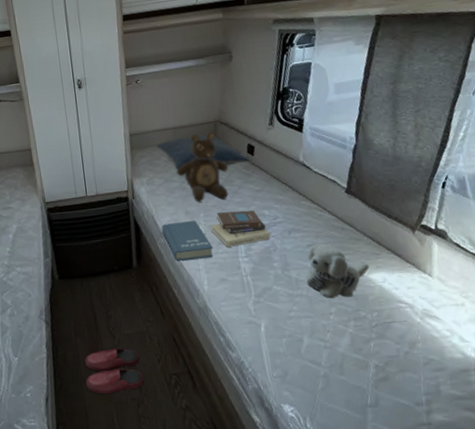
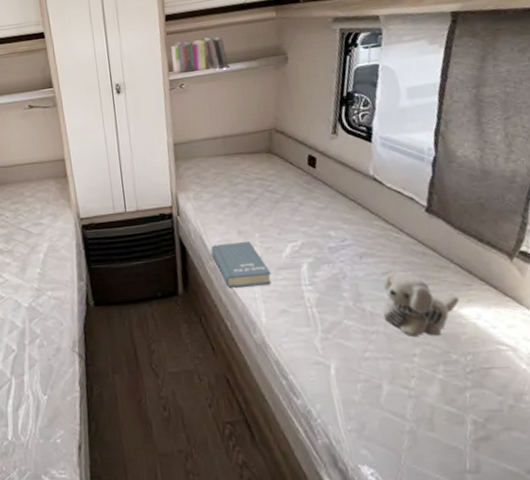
slippers: present [85,348,144,395] -> none [124,388,193,444]
books: none [128,36,179,71] -> present [171,37,228,74]
pillow: present [156,135,250,170] -> none [203,145,311,184]
teddy bear: present [176,132,229,202] -> none [227,141,288,221]
books: present [210,210,271,247] -> none [267,230,339,273]

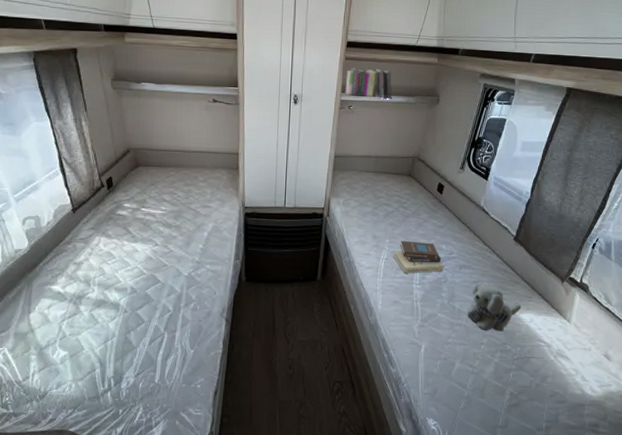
book: present [211,241,272,288] -> none [349,244,392,281]
books: none [267,230,339,273] -> present [393,240,445,274]

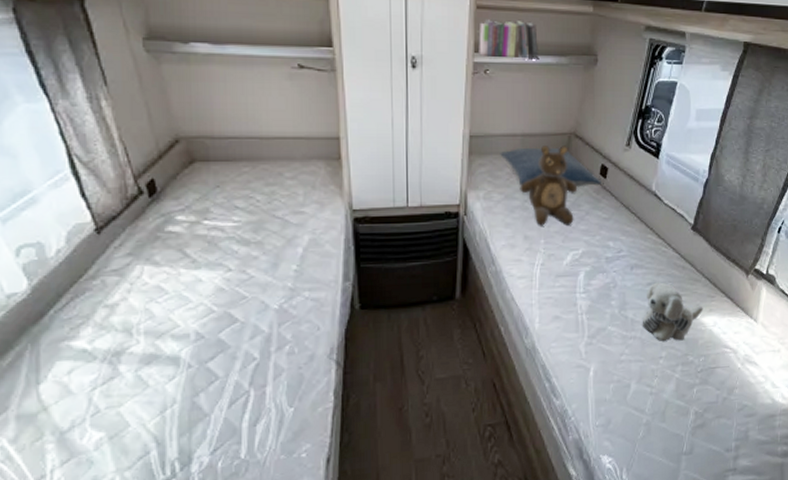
pillow: none [357,167,438,200] -> present [500,148,601,188]
teddy bear: none [371,166,418,230] -> present [520,146,578,226]
books: present [393,240,445,274] -> none [550,239,613,281]

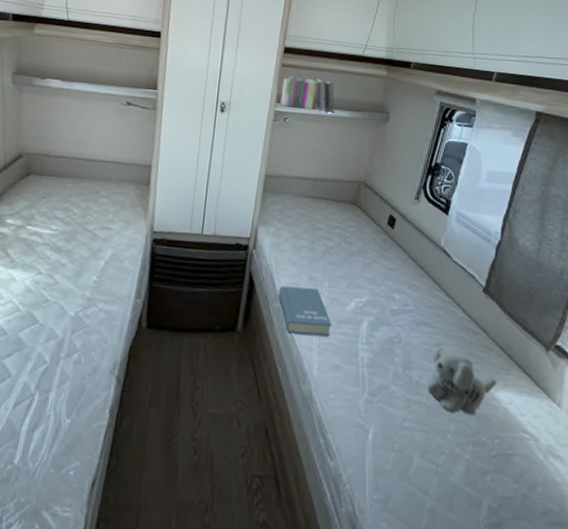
book: none [495,247,550,294] -> present [279,286,332,337]
pillow: present [500,148,601,188] -> none [291,191,389,235]
teddy bear: present [520,146,578,226] -> none [308,191,365,271]

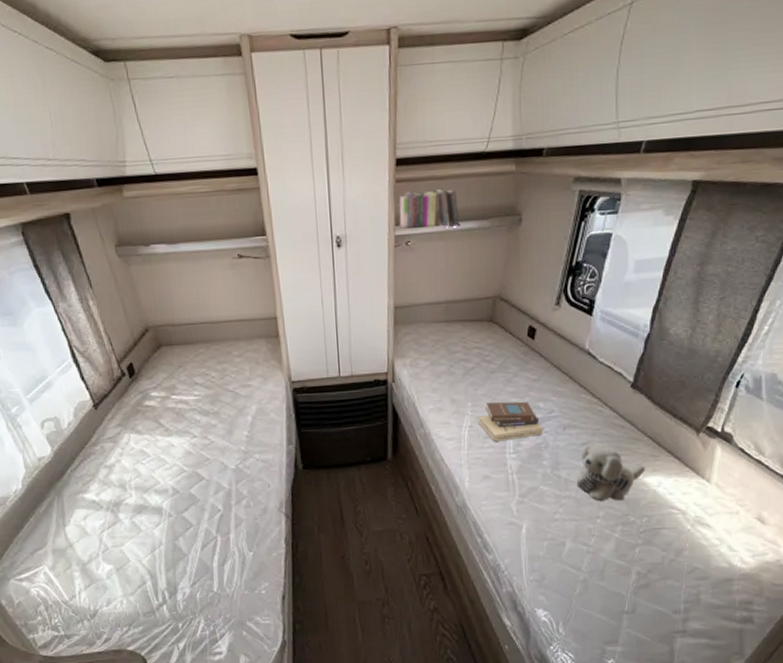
book: present [279,286,332,337] -> none [423,410,479,455]
books: none [333,284,398,329] -> present [478,401,544,442]

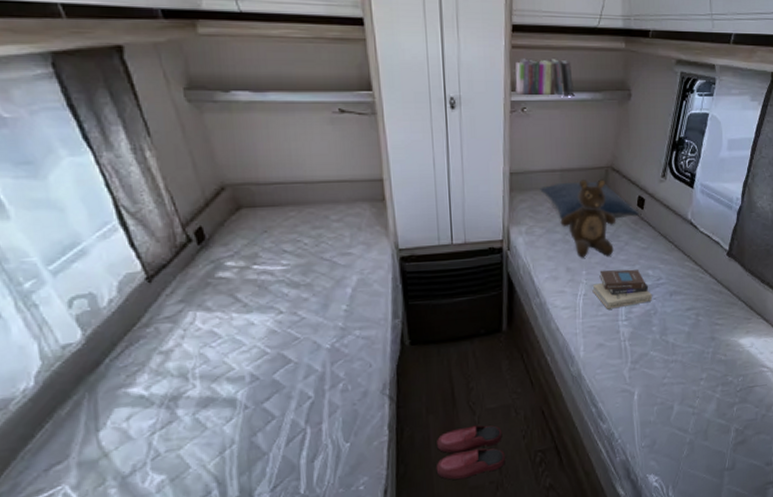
slippers: none [327,545,391,594] -> present [436,425,505,480]
pillow: none [424,313,529,352] -> present [540,182,639,220]
teddy bear: none [445,309,505,390] -> present [560,179,616,258]
plush toy: present [576,442,646,501] -> none [682,307,741,364]

